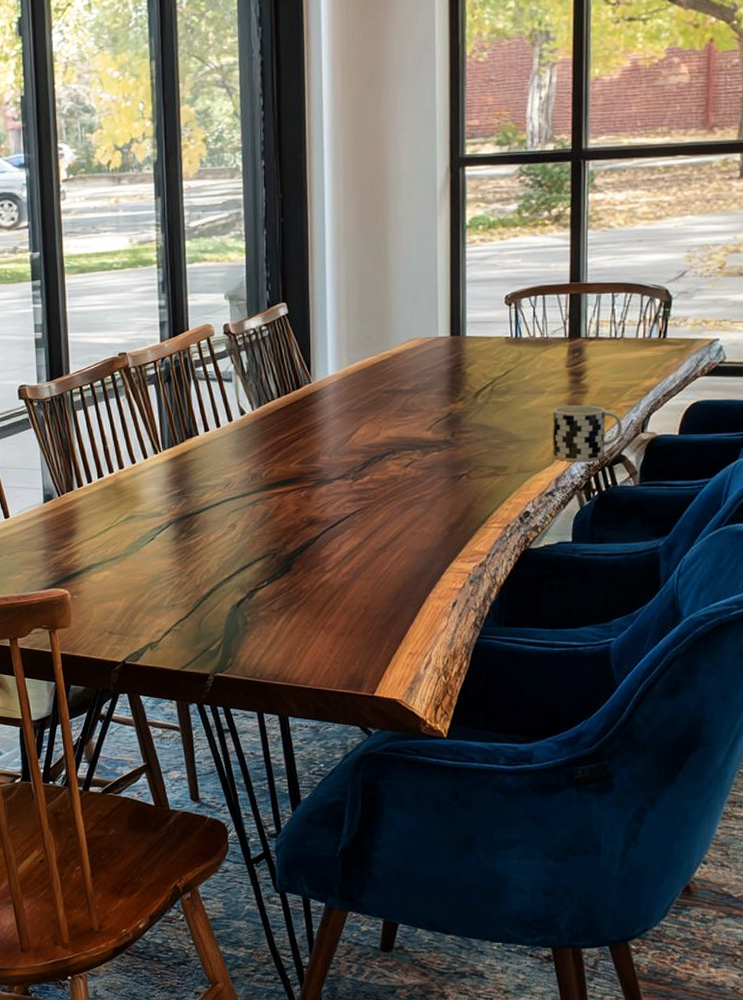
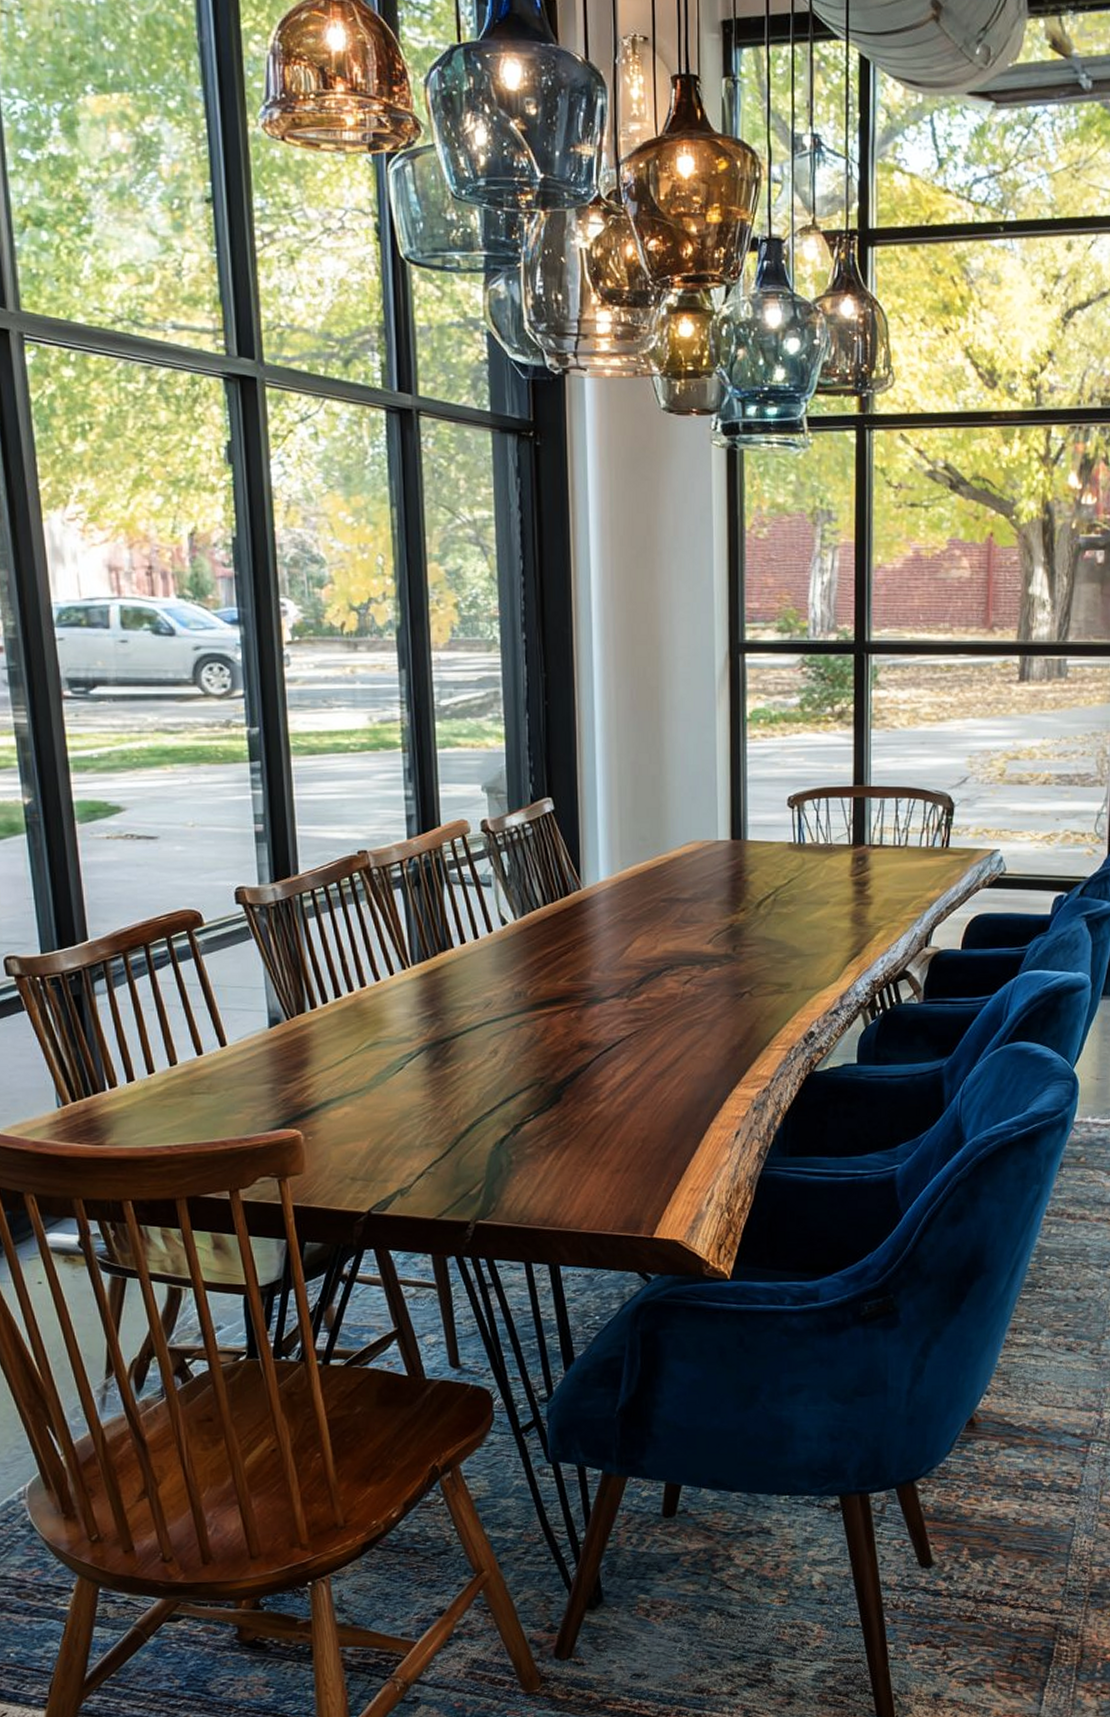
cup: present [553,405,622,462] -> none [837,917,906,978]

